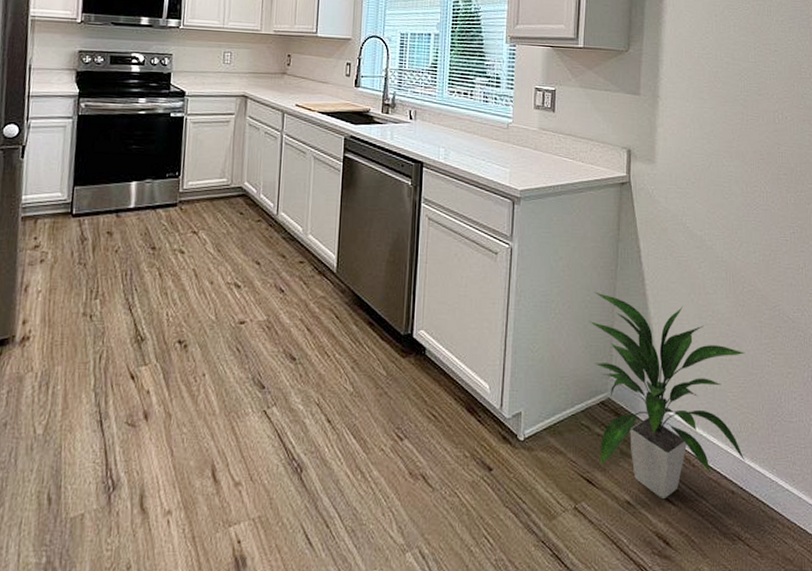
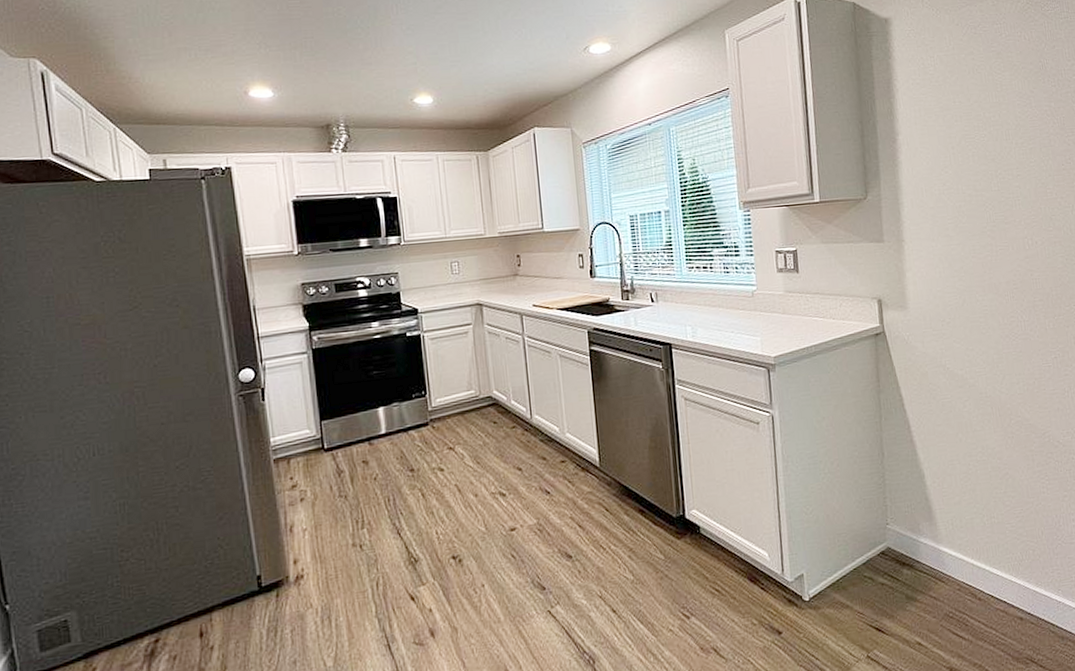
indoor plant: present [589,291,746,500] -> none [859,446,1031,636]

